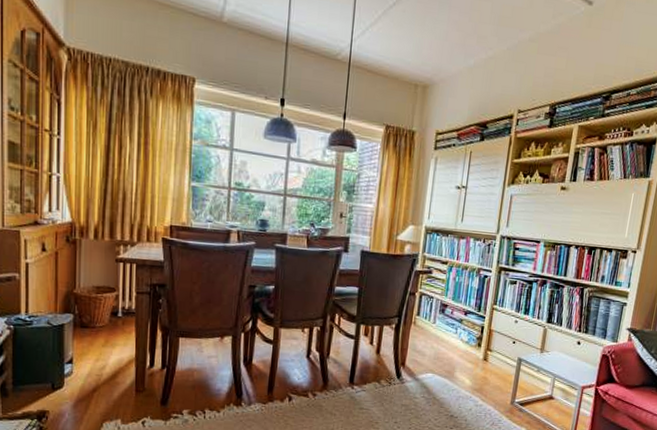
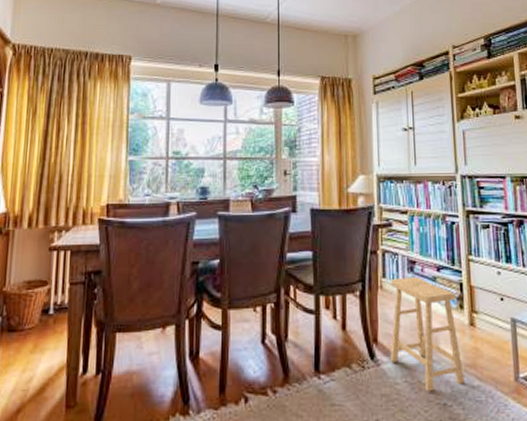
footstool: none [413,317,477,406] -> present [390,276,466,391]

